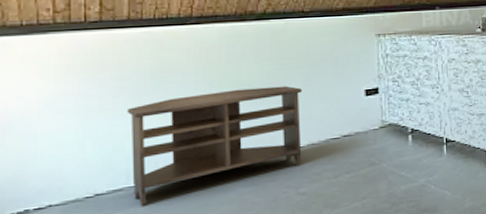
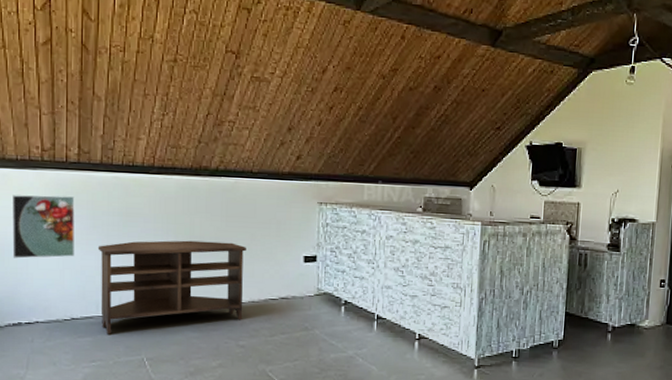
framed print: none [16,58,97,136] -> present [12,195,75,259]

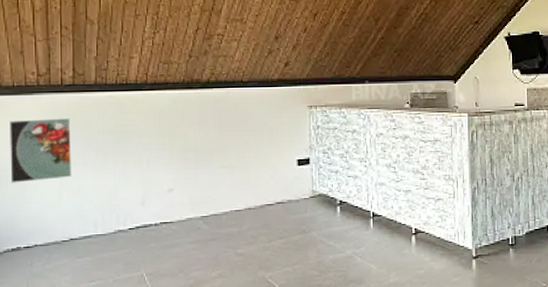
tv stand: present [97,240,246,334] -> none [94,151,240,253]

